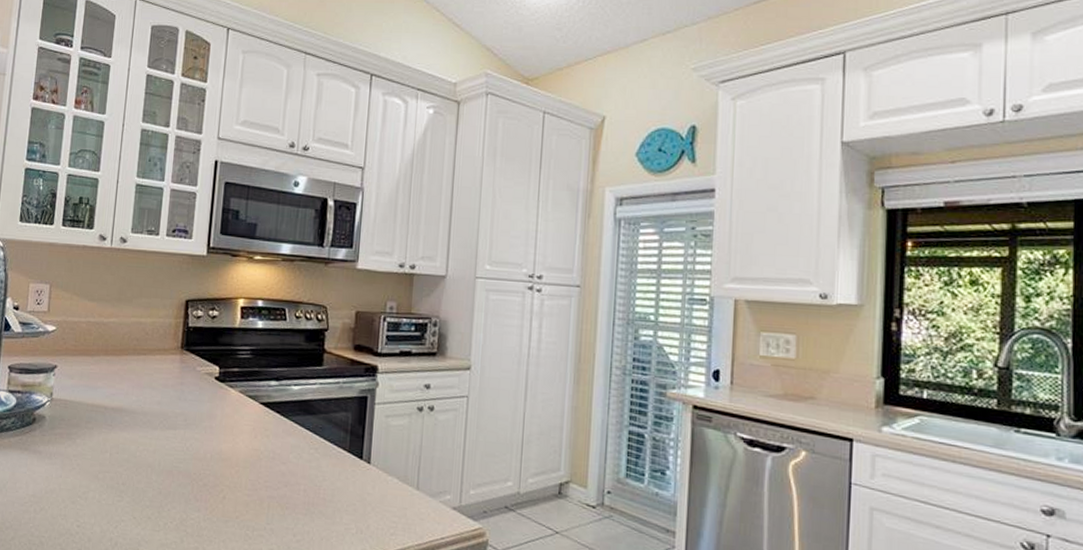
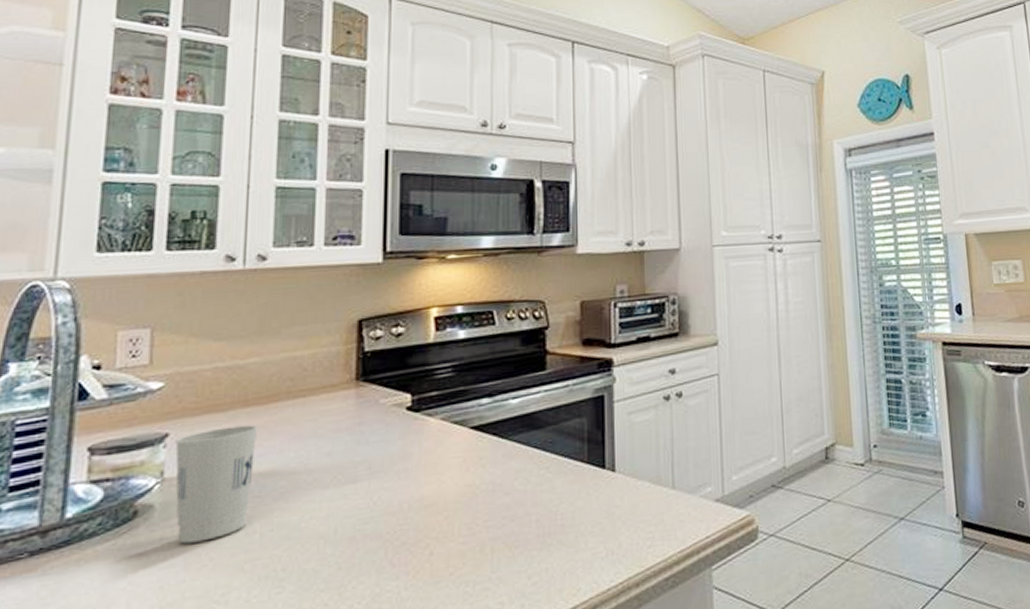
cup: none [58,368,113,451] -> present [175,425,257,544]

